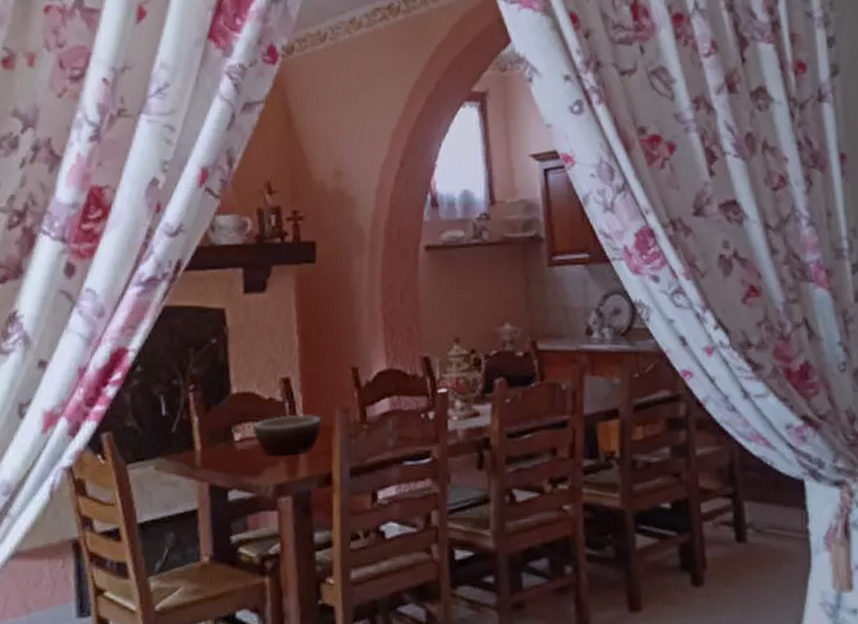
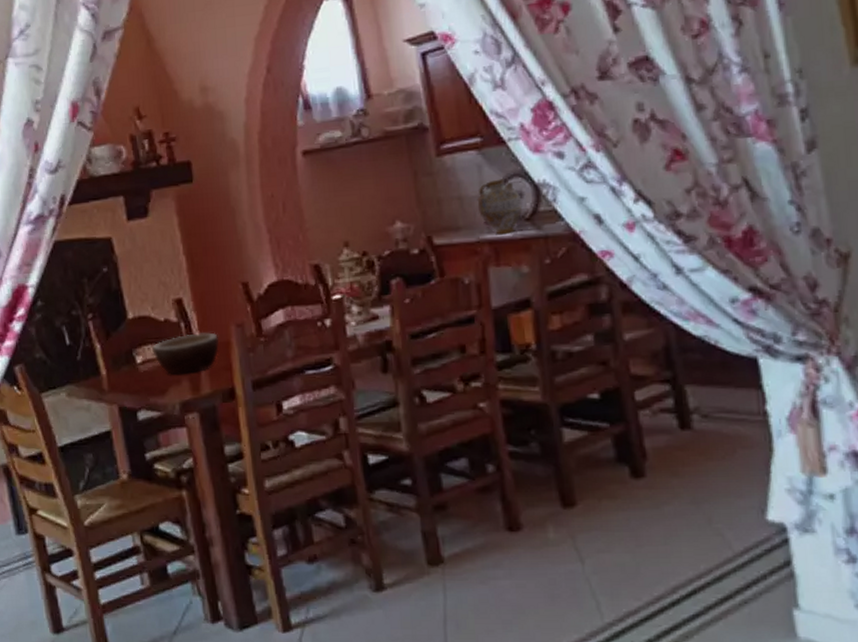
ceramic jug: none [580,294,620,347] -> present [477,179,523,235]

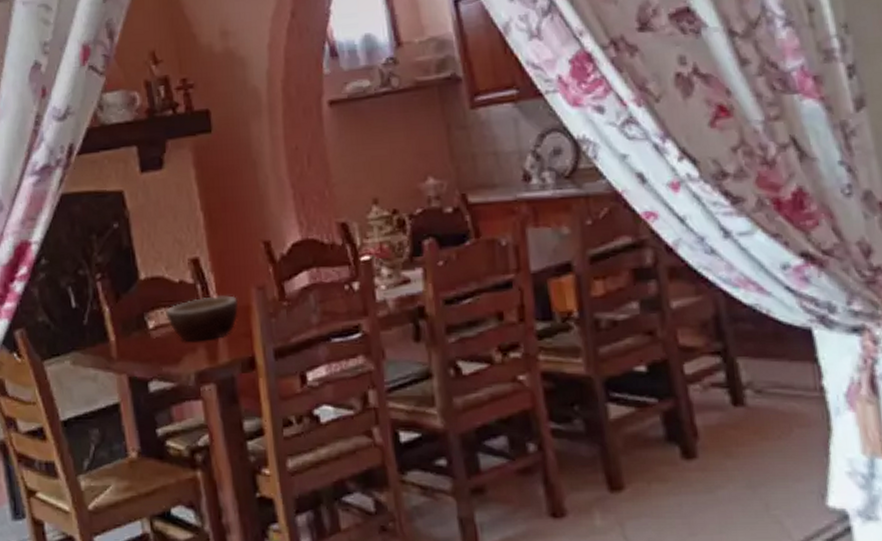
ceramic jug: present [477,179,523,235] -> none [513,134,562,194]

